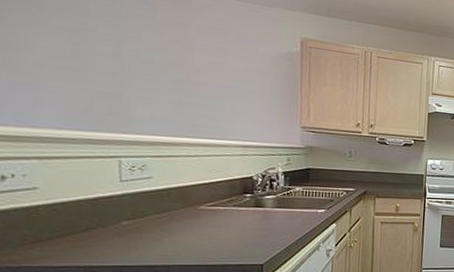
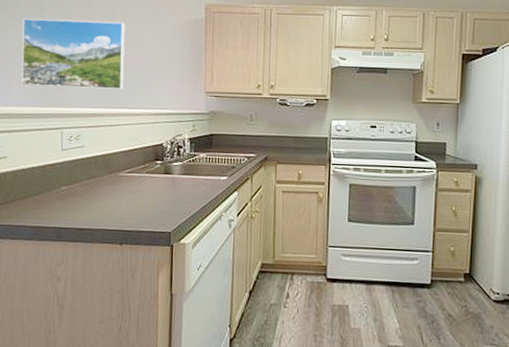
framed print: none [53,23,204,118] -> present [21,18,125,90]

